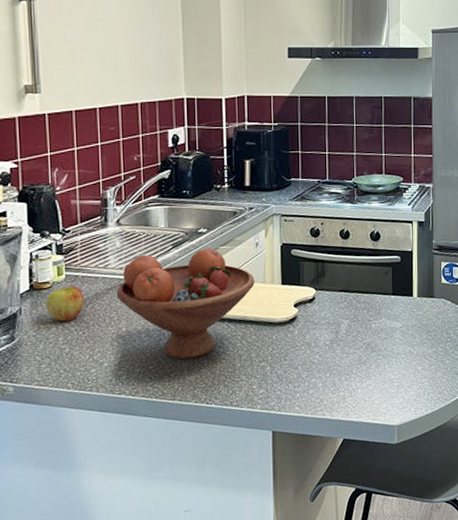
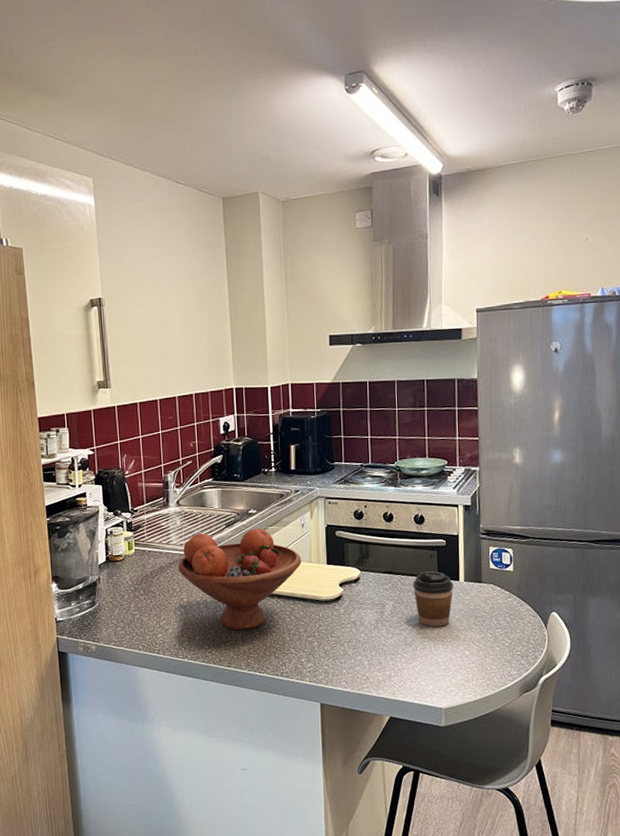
apple: present [46,286,85,322] -> none [120,560,152,591]
coffee cup: none [368,287,408,344] -> present [412,571,454,627]

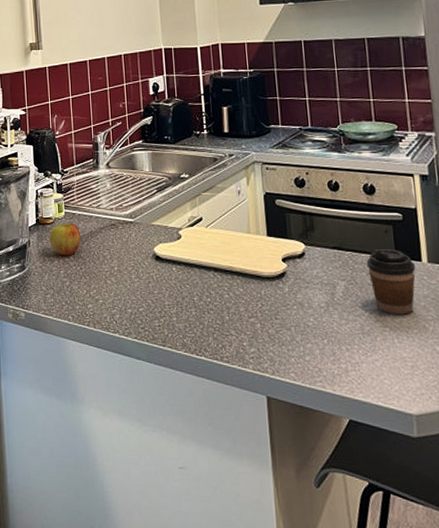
apple: none [120,560,152,591] -> present [49,223,82,256]
fruit bowl: present [178,528,302,630] -> none [108,194,239,305]

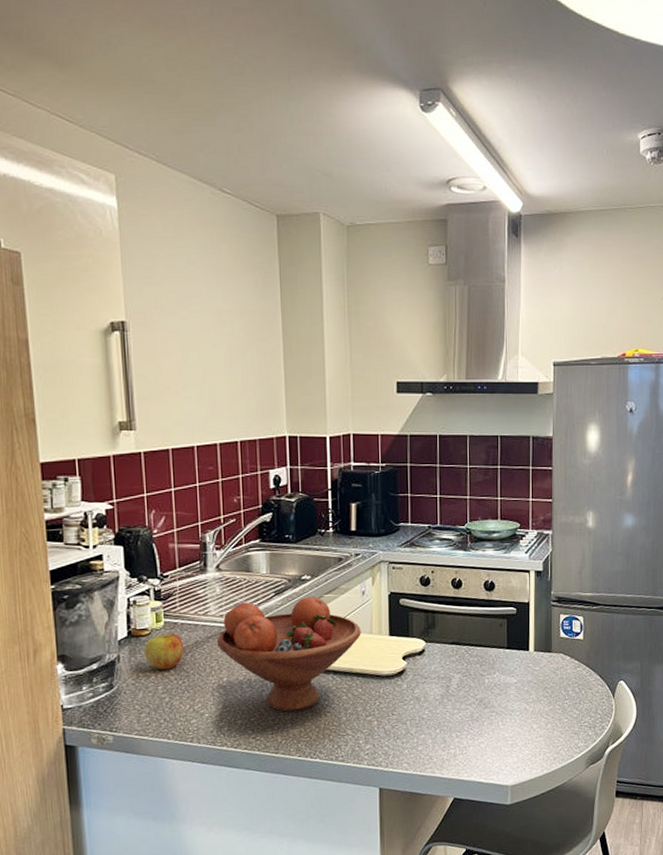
fruit bowl: none [108,194,239,305] -> present [216,596,361,712]
coffee cup: present [366,248,416,315] -> none [481,640,524,700]

